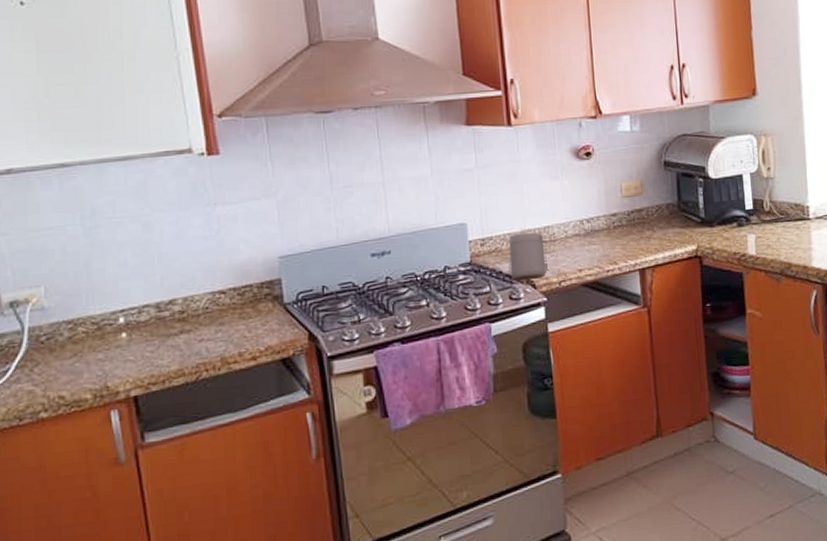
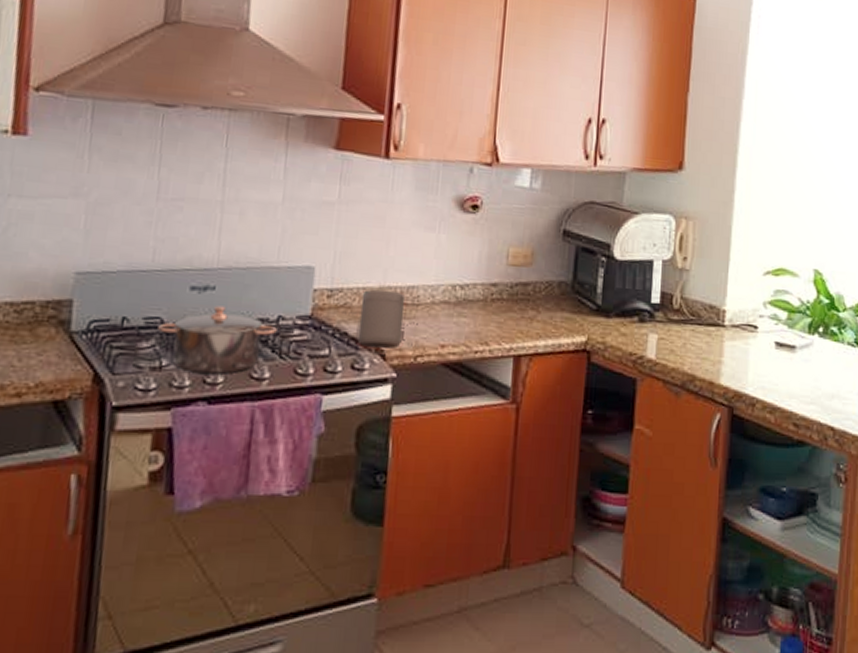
cooking pot: none [351,265,446,321] -> present [158,305,277,374]

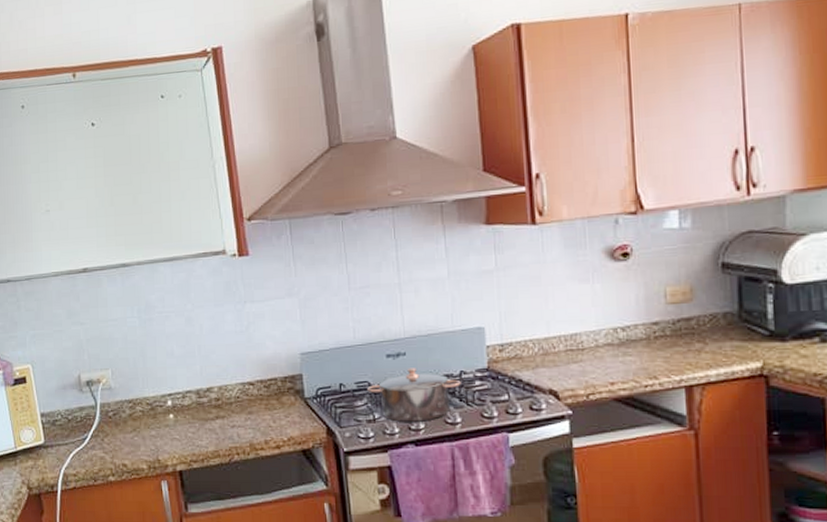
canister: present [342,283,423,355] -> none [514,334,590,396]

